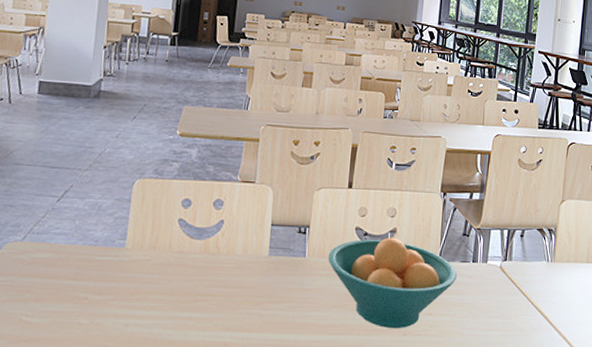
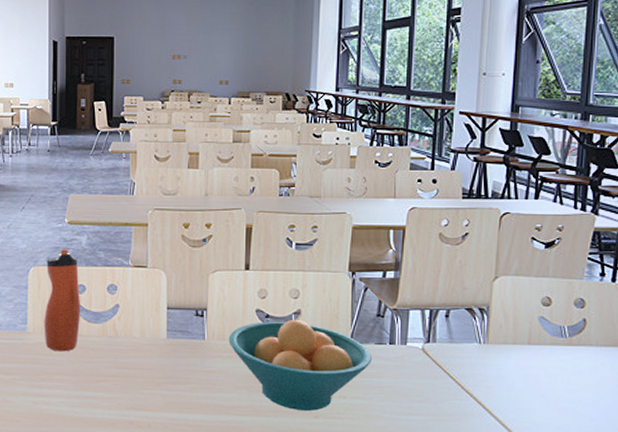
water bottle: none [143,161,186,270] -> present [44,248,81,352]

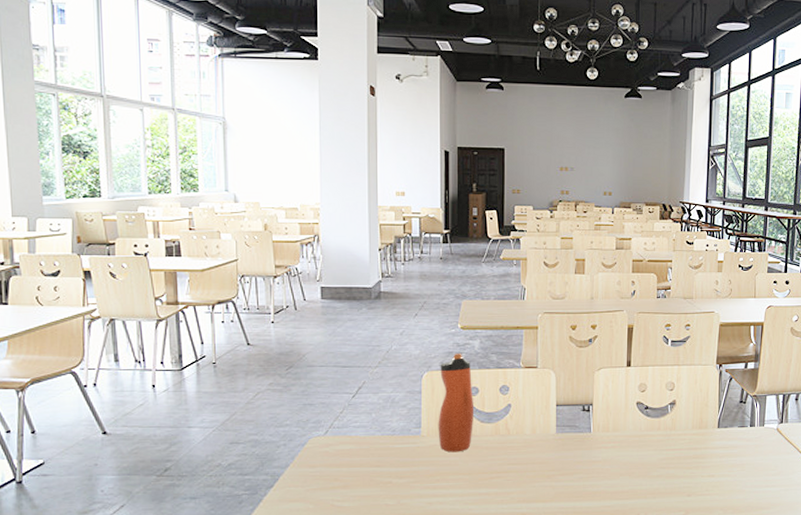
fruit bowl: present [228,319,372,411] -> none [612,409,735,491]

